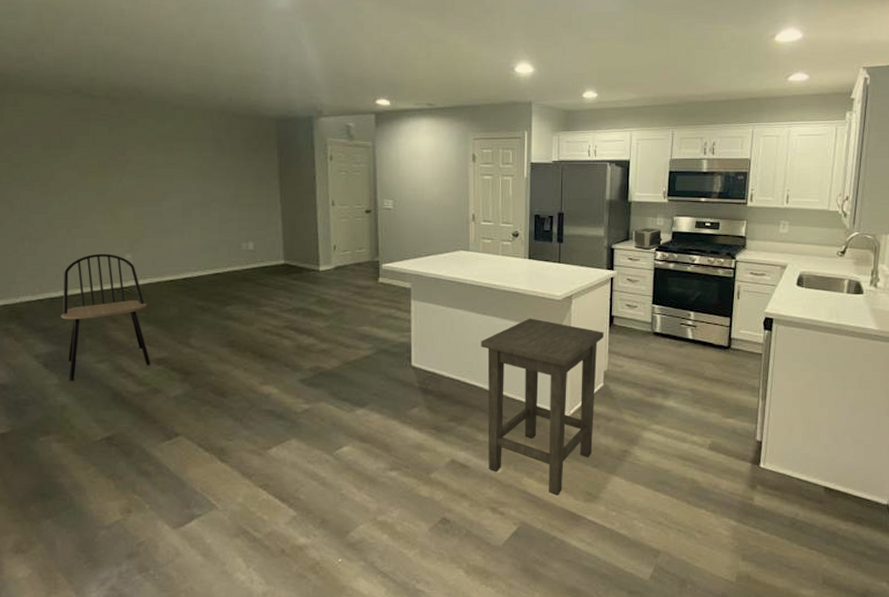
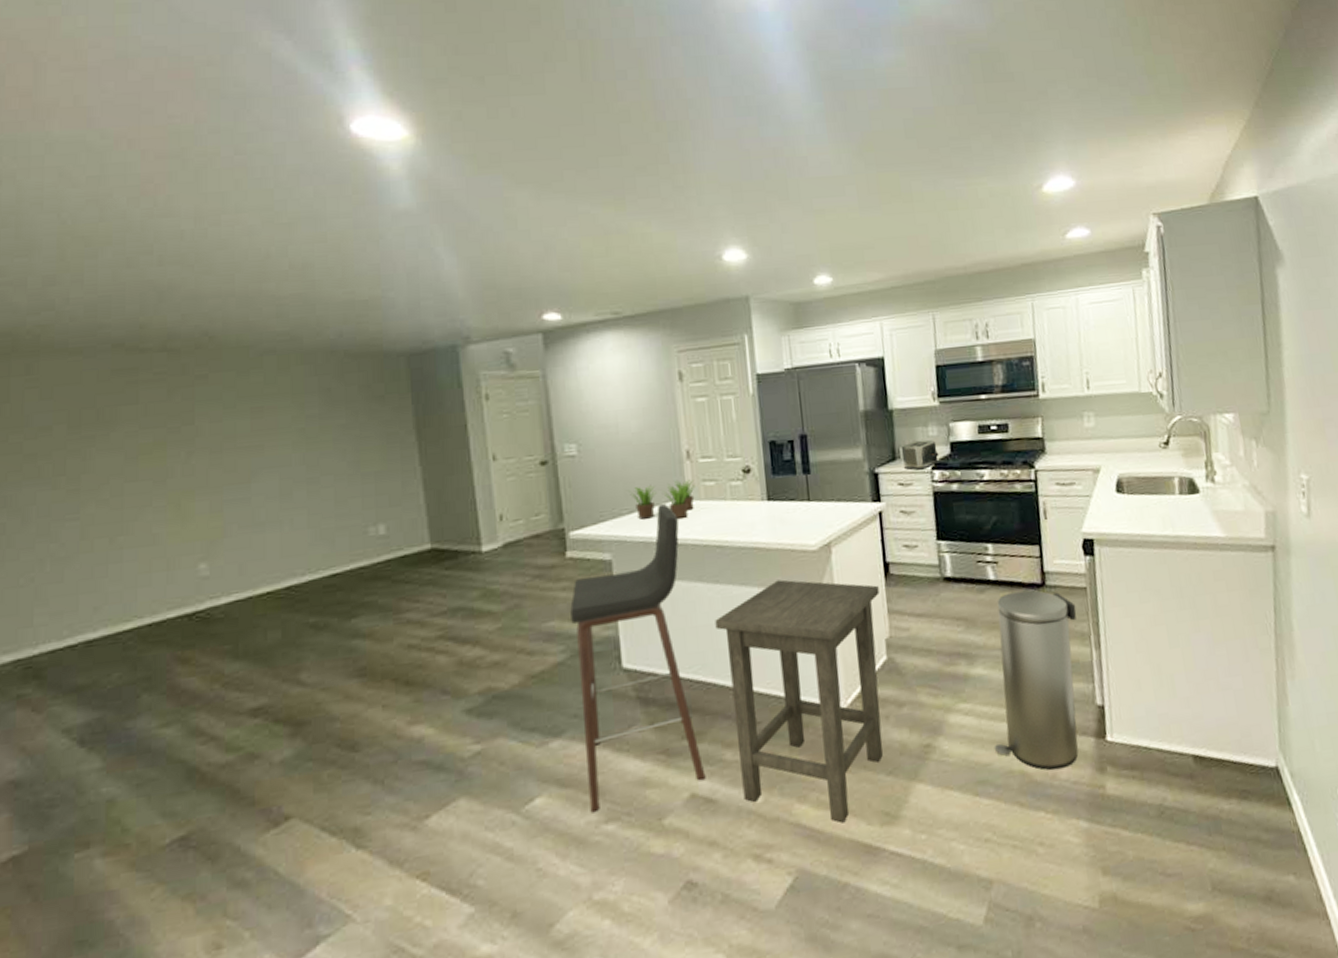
dining chair: present [60,253,151,381] -> none [102,565,243,761]
bar stool: none [378,252,463,462] -> present [570,504,706,813]
plant: none [428,235,476,265] -> present [630,480,695,520]
pedal bin: none [674,350,752,482] -> present [994,590,1078,770]

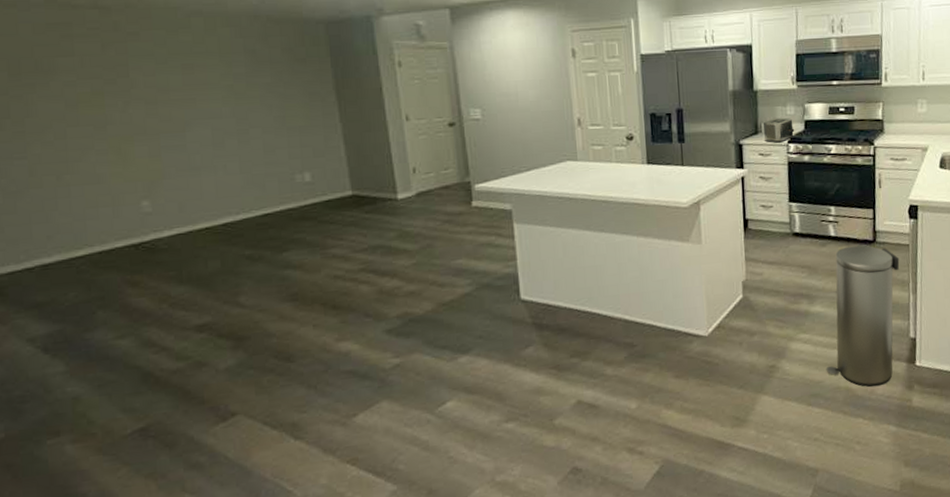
bar stool: present [570,504,706,813] -> none [476,164,590,414]
plant: present [630,480,695,520] -> none [528,143,585,178]
bar stool: present [715,579,883,823] -> none [600,230,739,425]

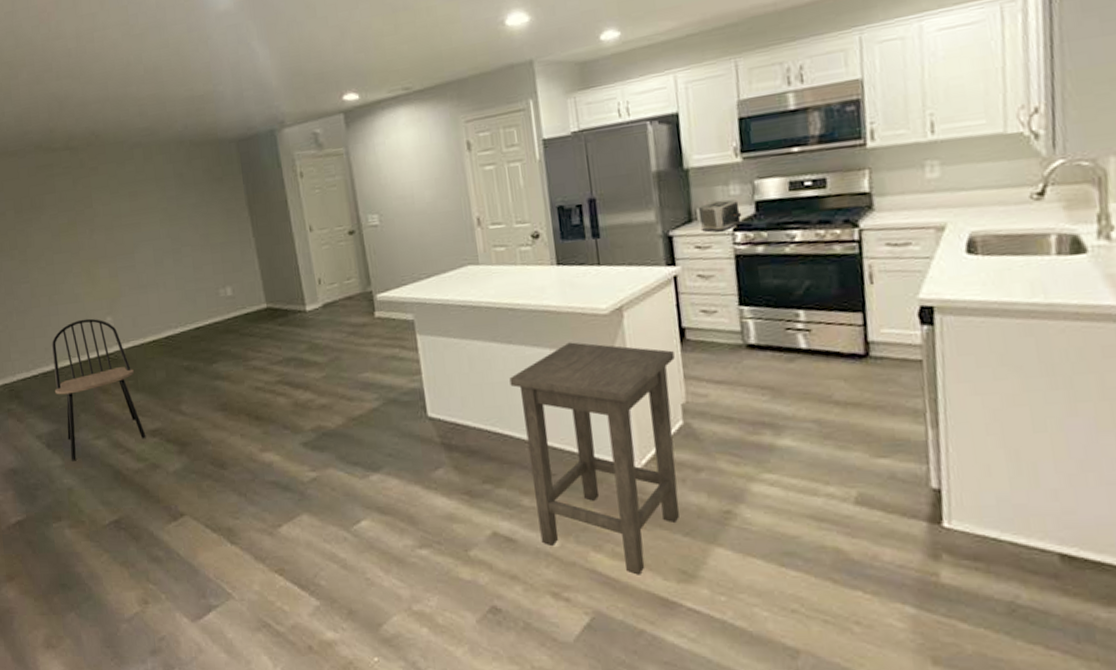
dining chair: none [58,202,190,366] -> present [52,318,146,461]
bar stool: none [600,230,739,425] -> present [509,342,679,575]
pedal bin: present [826,245,900,387] -> none [803,361,909,551]

